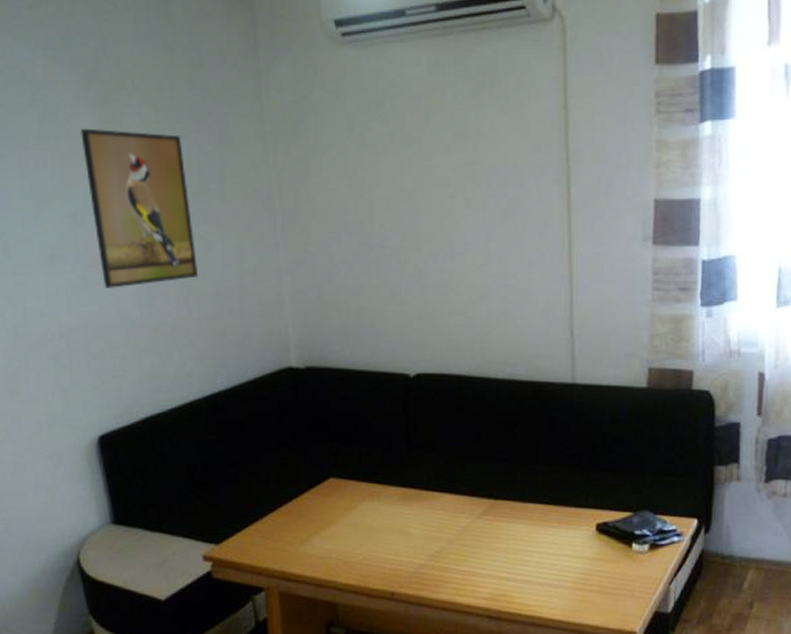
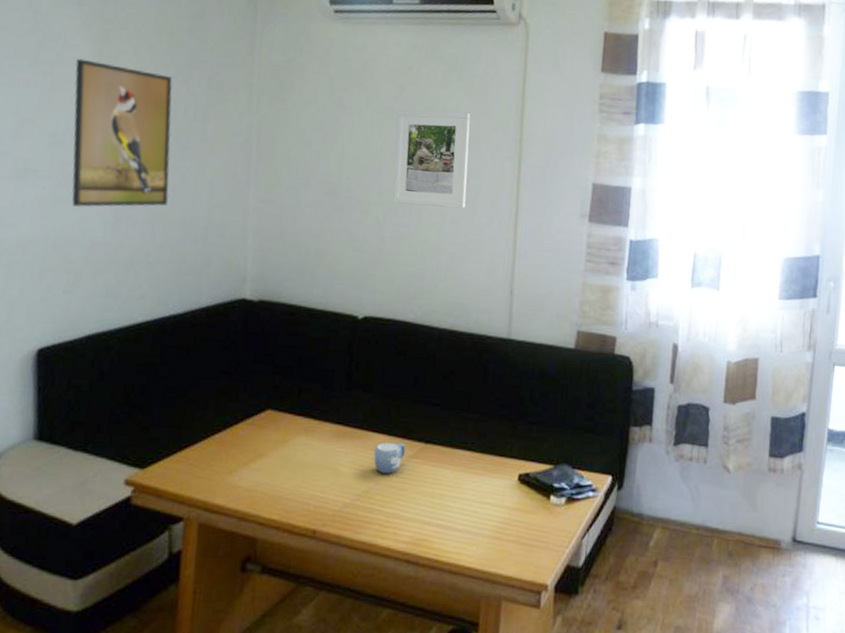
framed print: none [424,133,512,249] -> present [392,110,471,209]
mug: none [443,500,476,532] -> present [373,442,406,474]

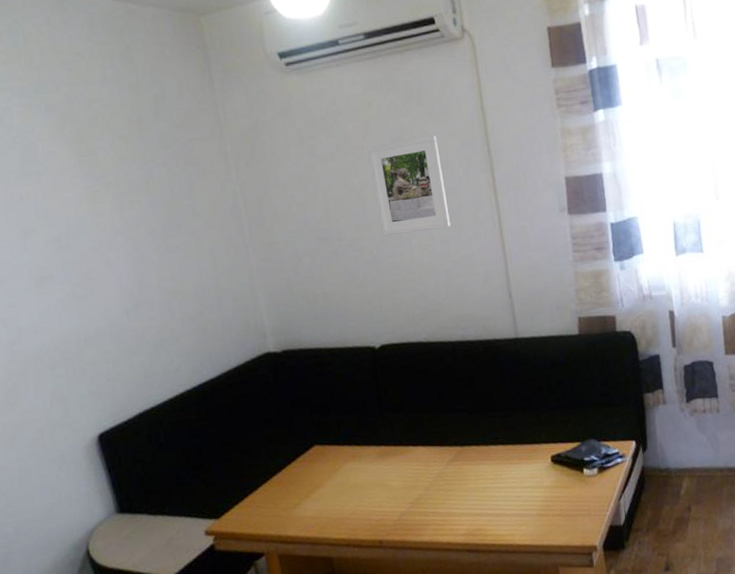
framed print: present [72,58,173,208] -> none [59,161,178,301]
mug: present [373,442,406,474] -> none [417,450,446,480]

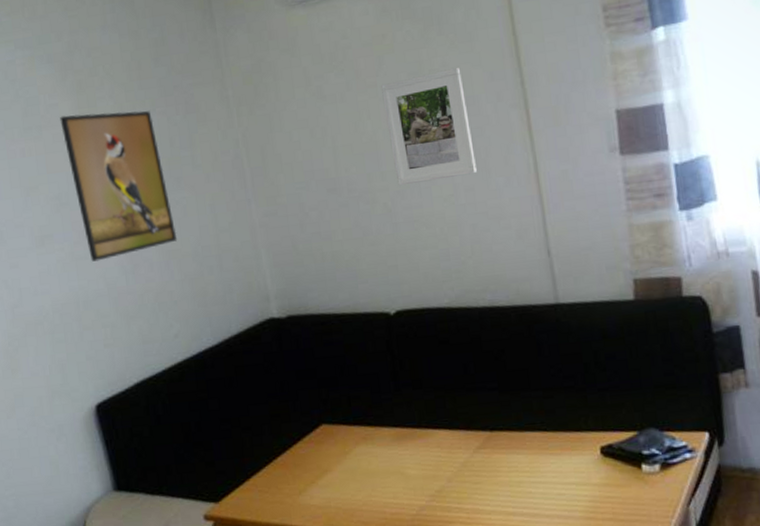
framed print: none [59,161,178,301] -> present [60,111,178,262]

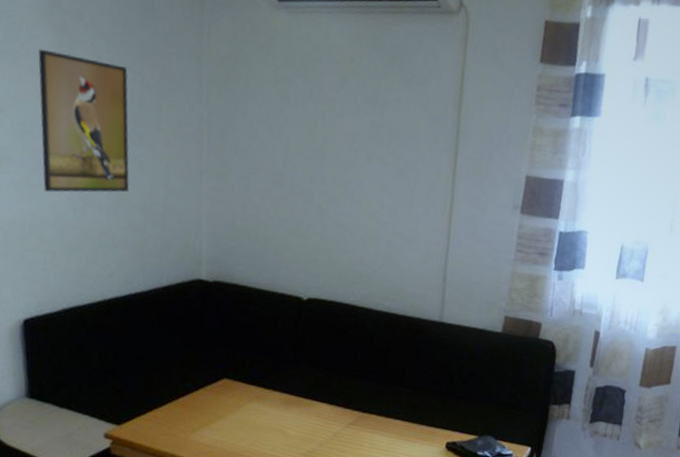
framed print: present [380,67,477,186] -> none [334,101,410,199]

